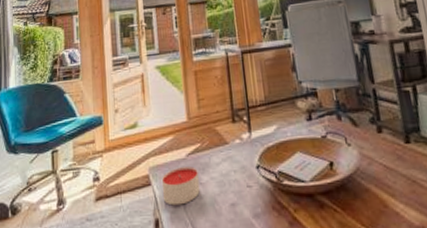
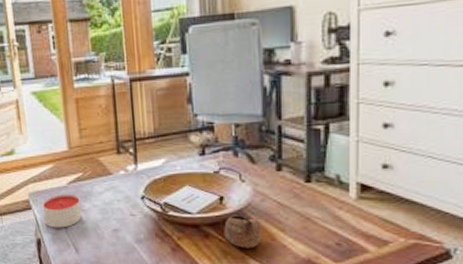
cup: none [337,180,375,218] -> present [224,214,261,248]

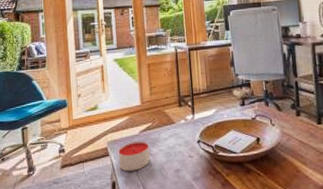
cup: present [224,214,261,248] -> none [261,152,289,180]

